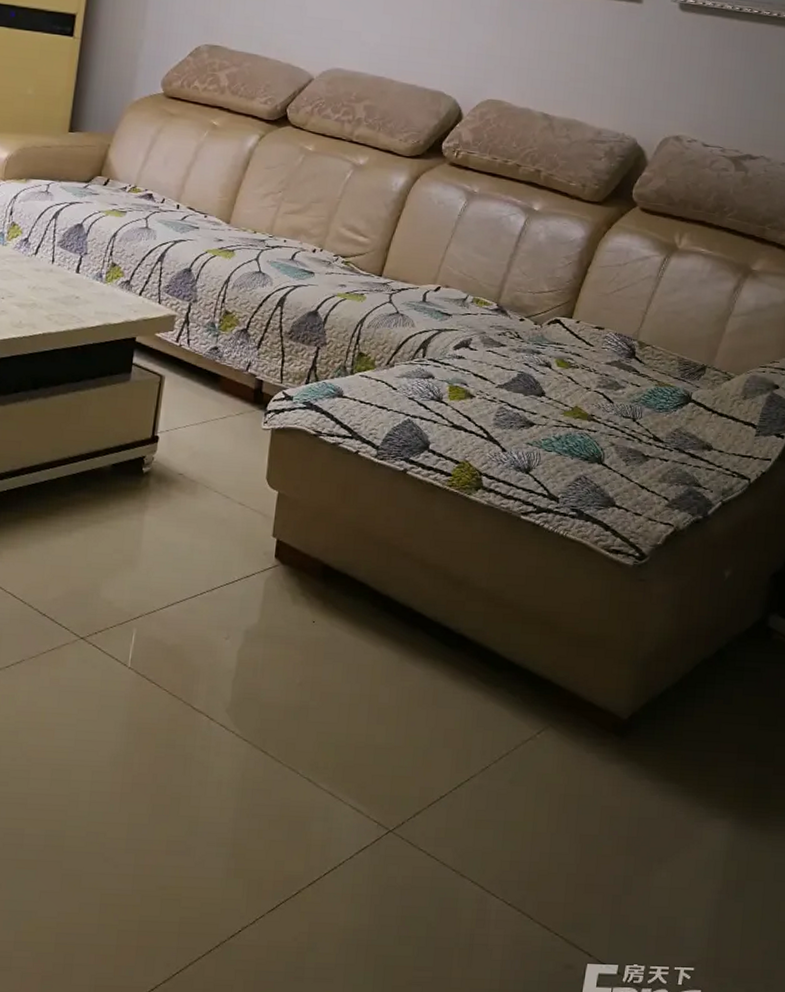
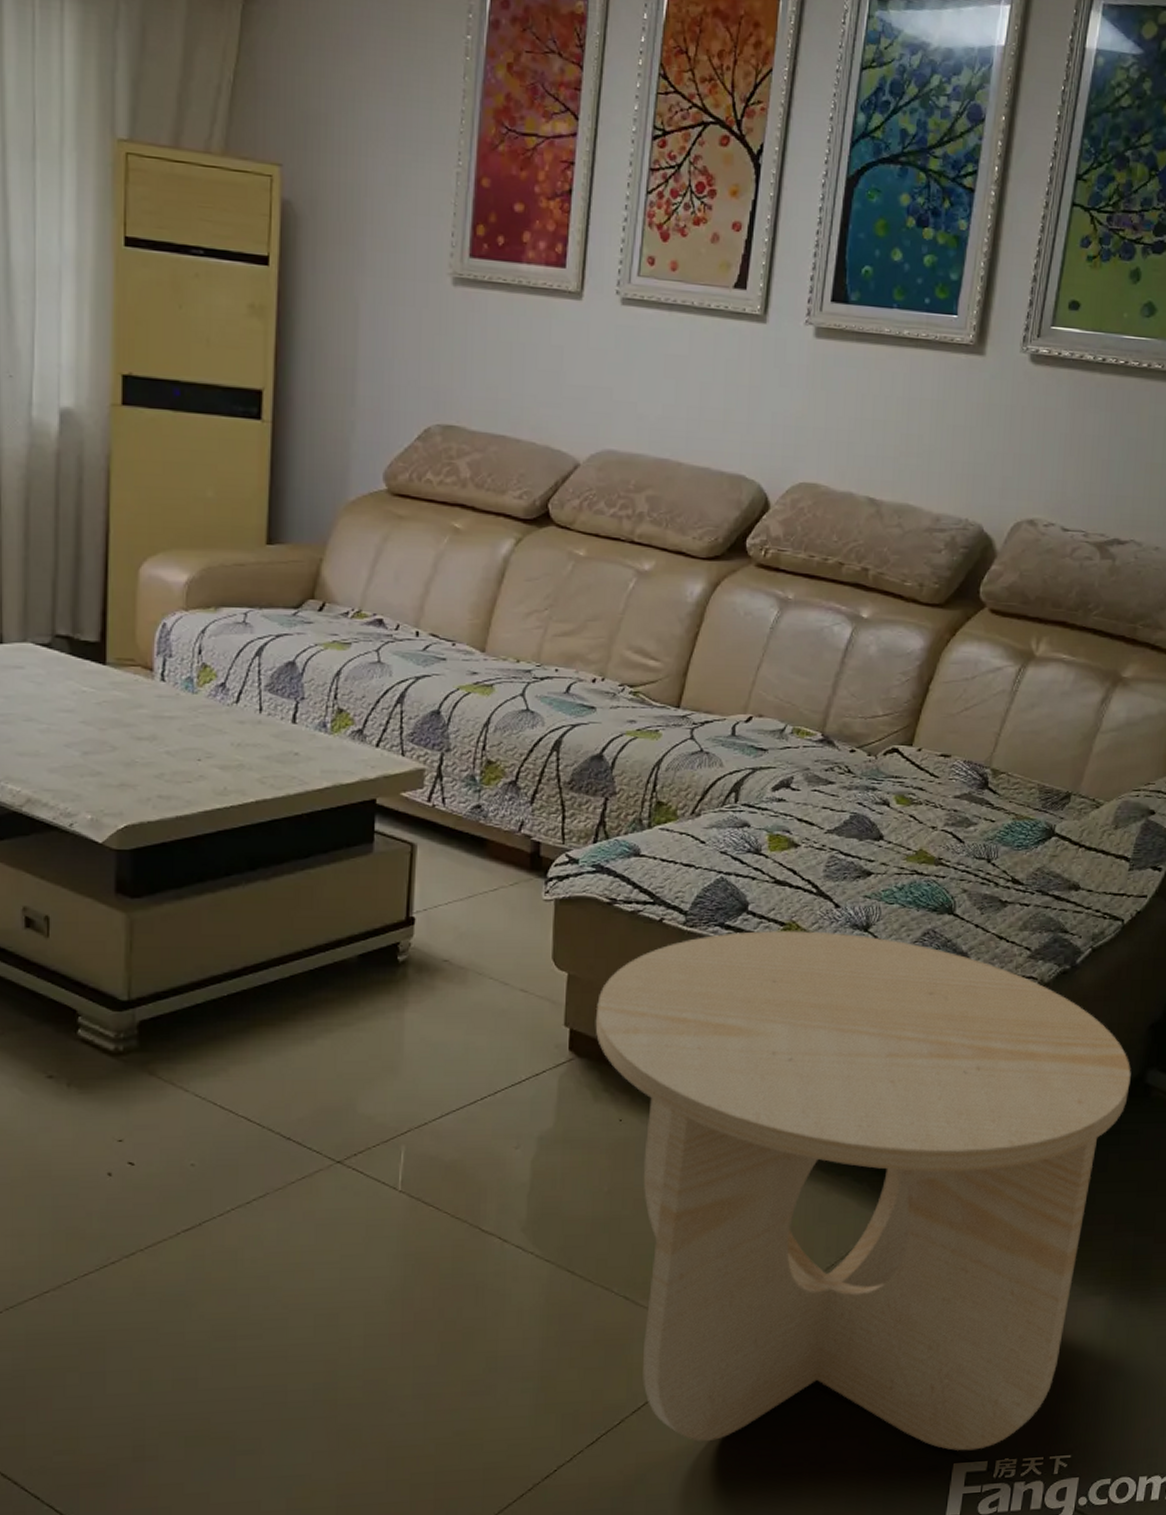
side table: none [297,467,755,954] -> present [595,930,1131,1451]

